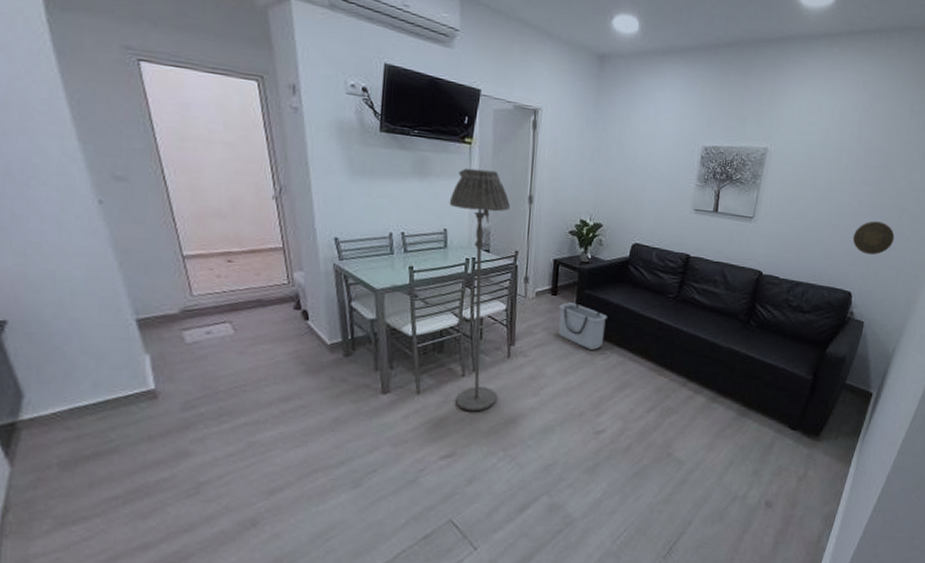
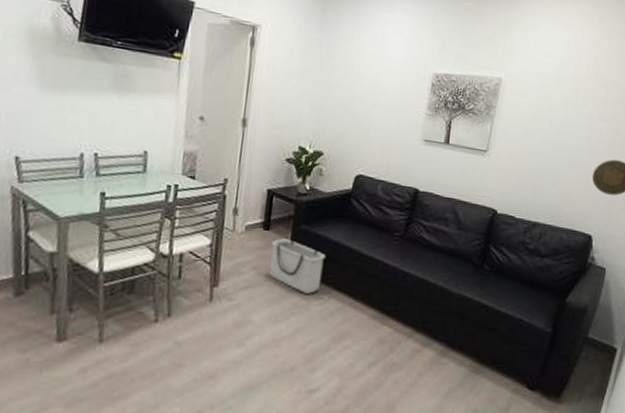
floor lamp: present [449,168,511,412] -> none [145,84,222,365]

